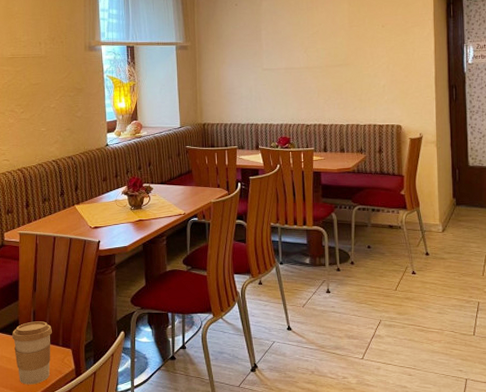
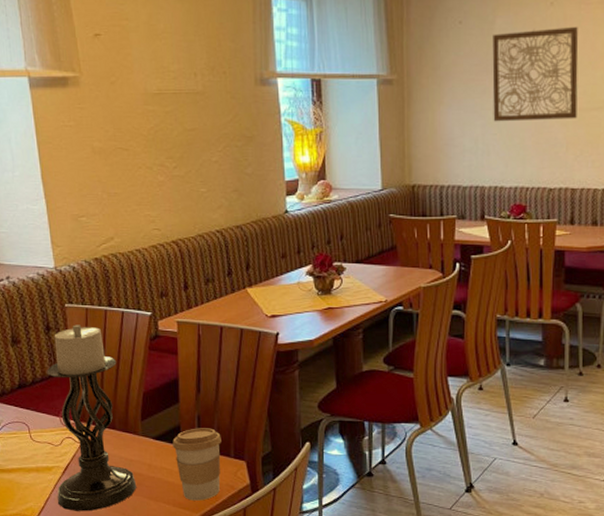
wall art: none [260,8,325,76] -> present [492,27,579,122]

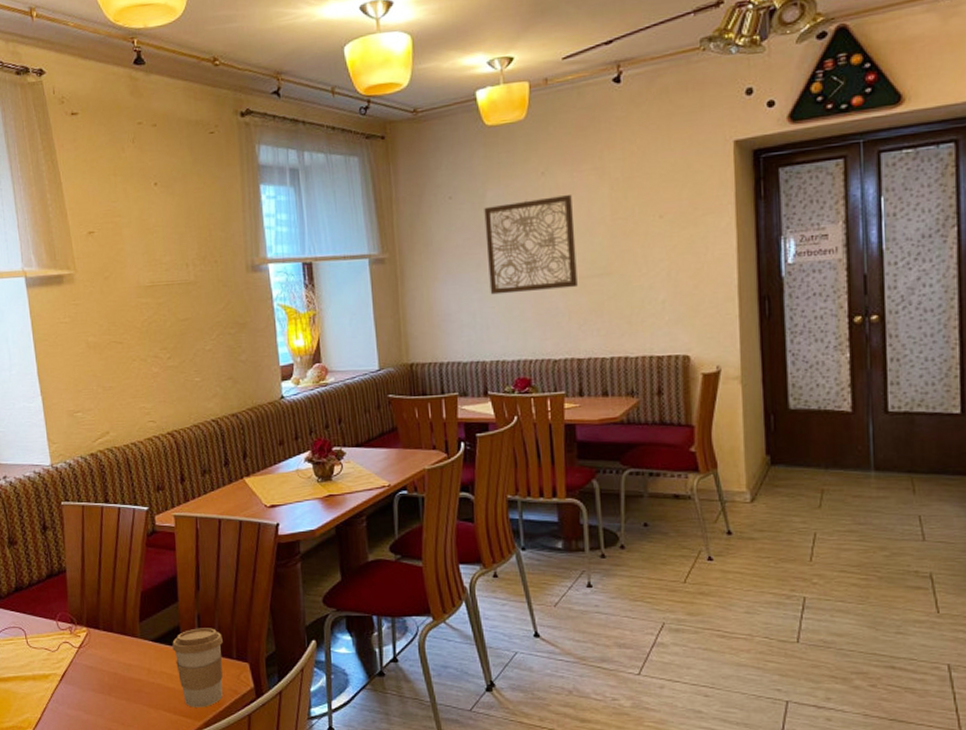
candle holder: present [47,324,137,512] -> none [43,523,136,722]

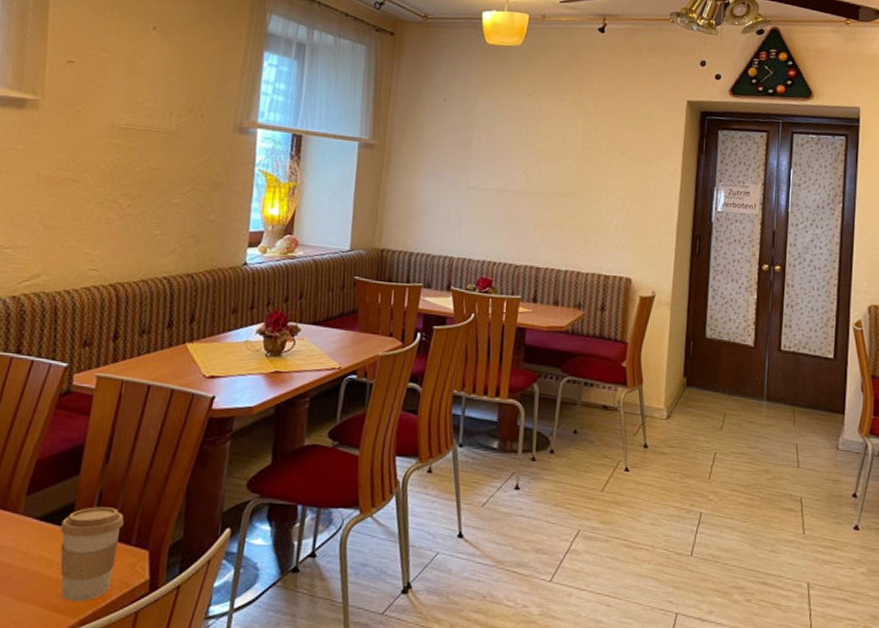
wall art: present [484,195,578,295] -> none [467,115,551,202]

